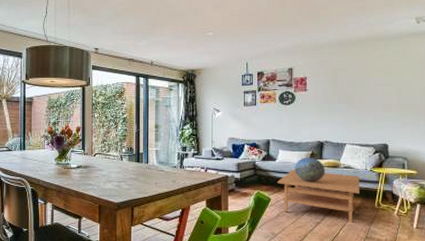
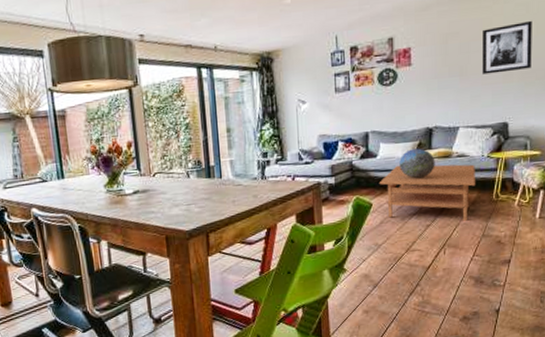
wall art: none [366,65,408,104] -> present [482,20,532,75]

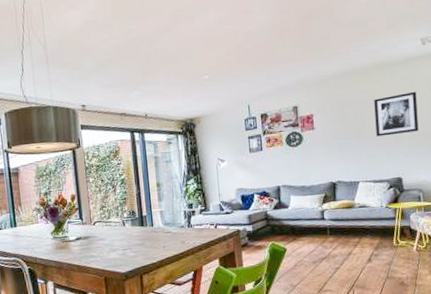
coffee table: present [379,164,475,221] -> none [291,214,377,264]
decorative globe: present [399,148,435,179] -> none [308,200,340,227]

